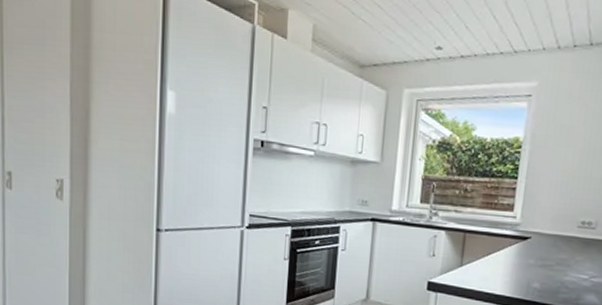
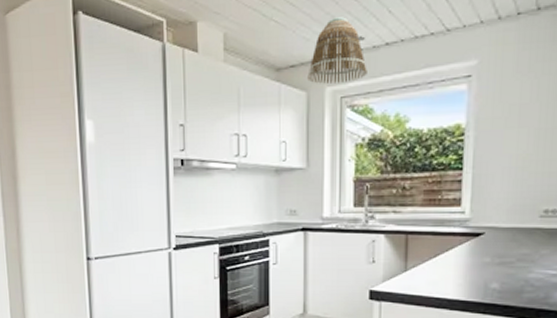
lamp shade: none [388,25,443,87] -> present [307,17,367,84]

